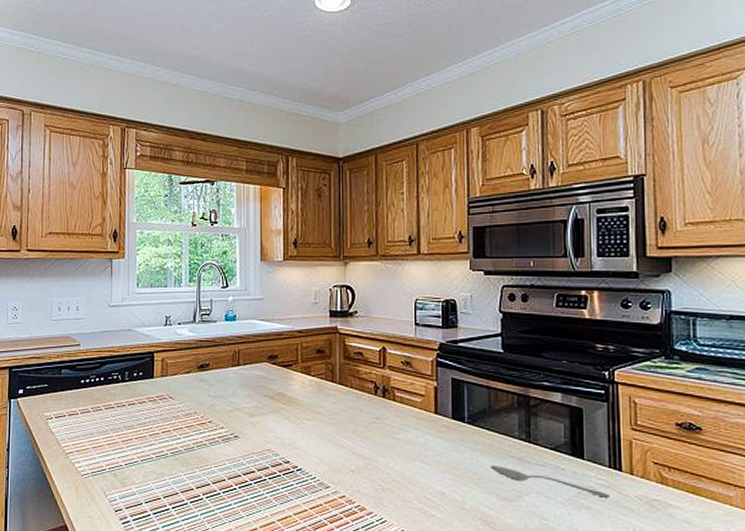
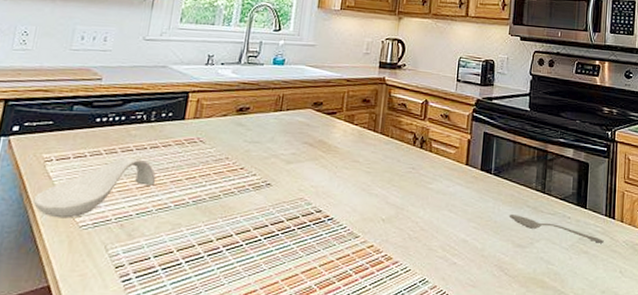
spoon rest: none [43,414,137,468] -> present [33,157,156,219]

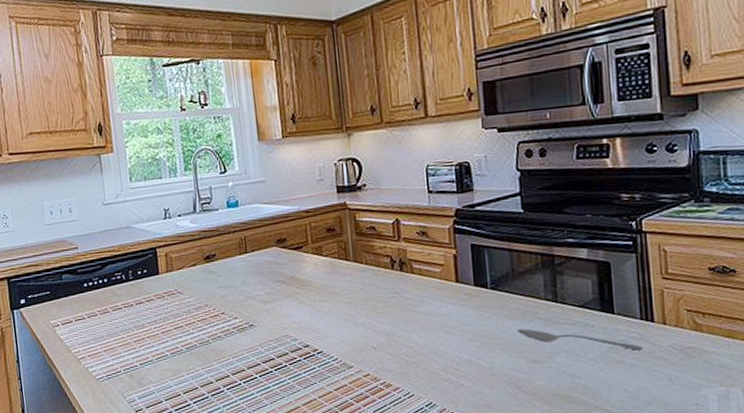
spoon rest: present [33,157,156,219] -> none [54,314,149,374]

